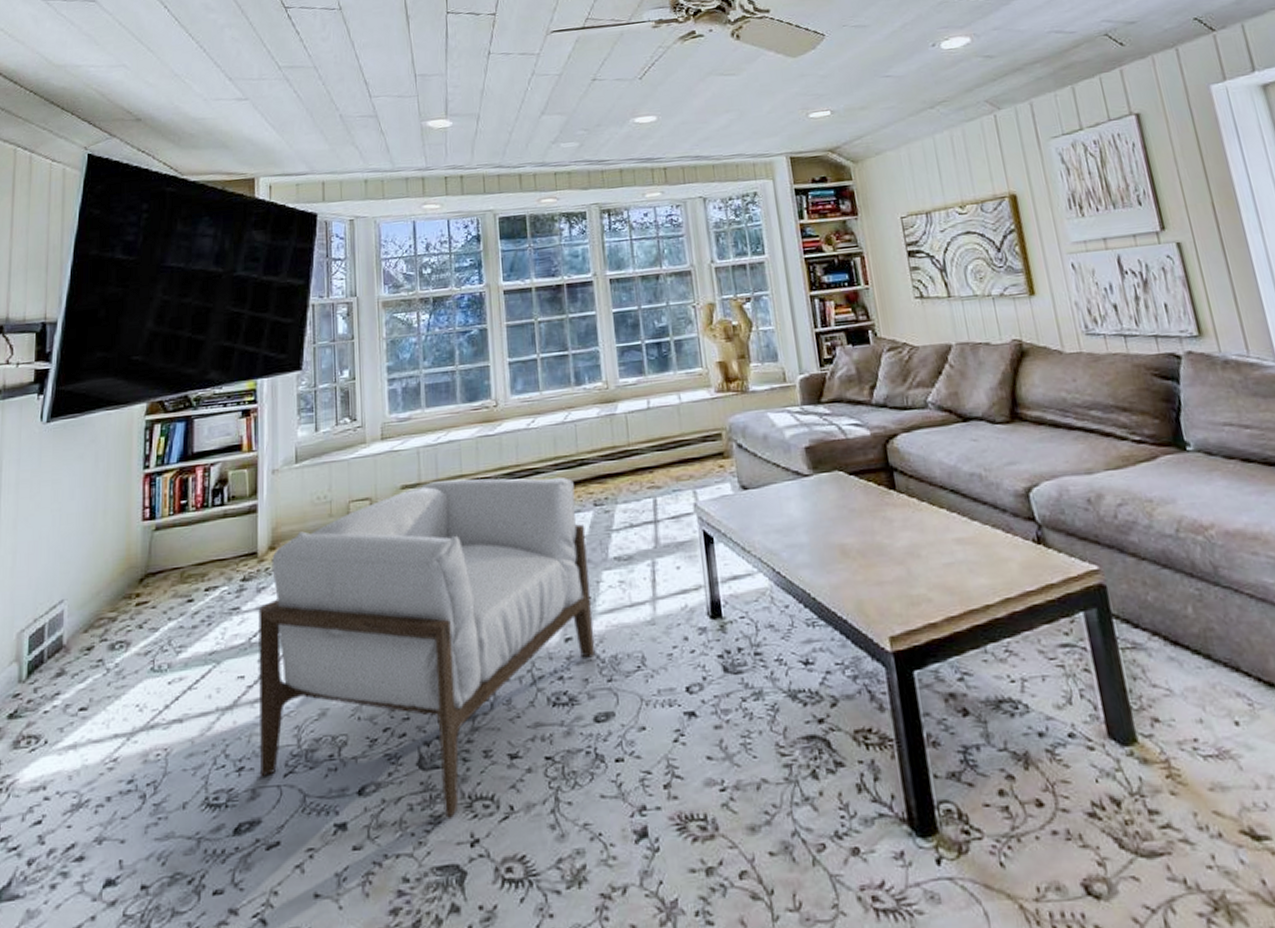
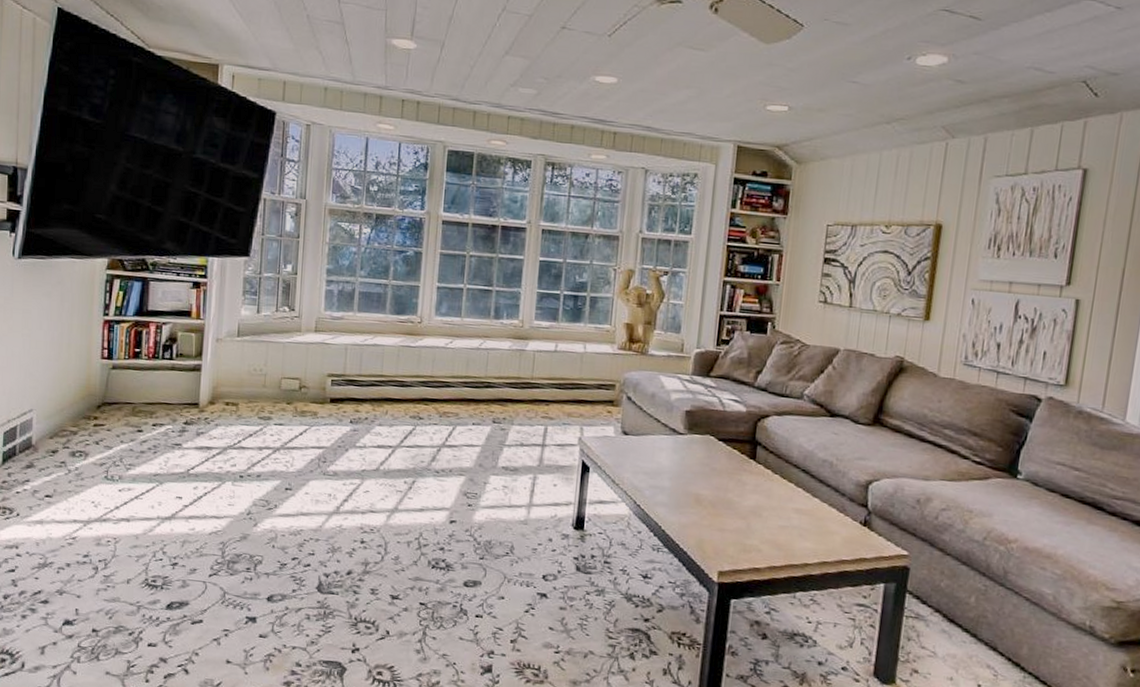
armchair: present [258,477,596,818] -> none [190,375,482,630]

